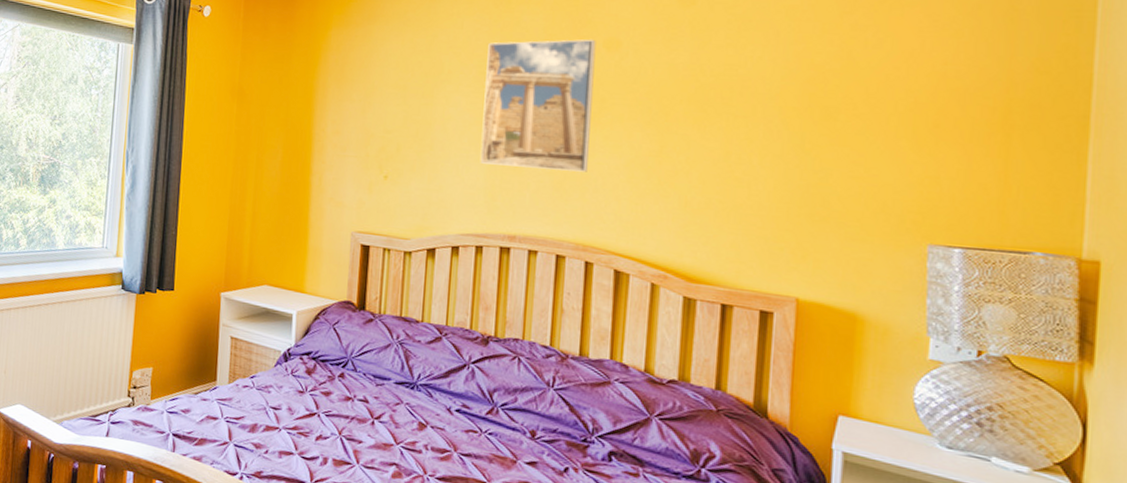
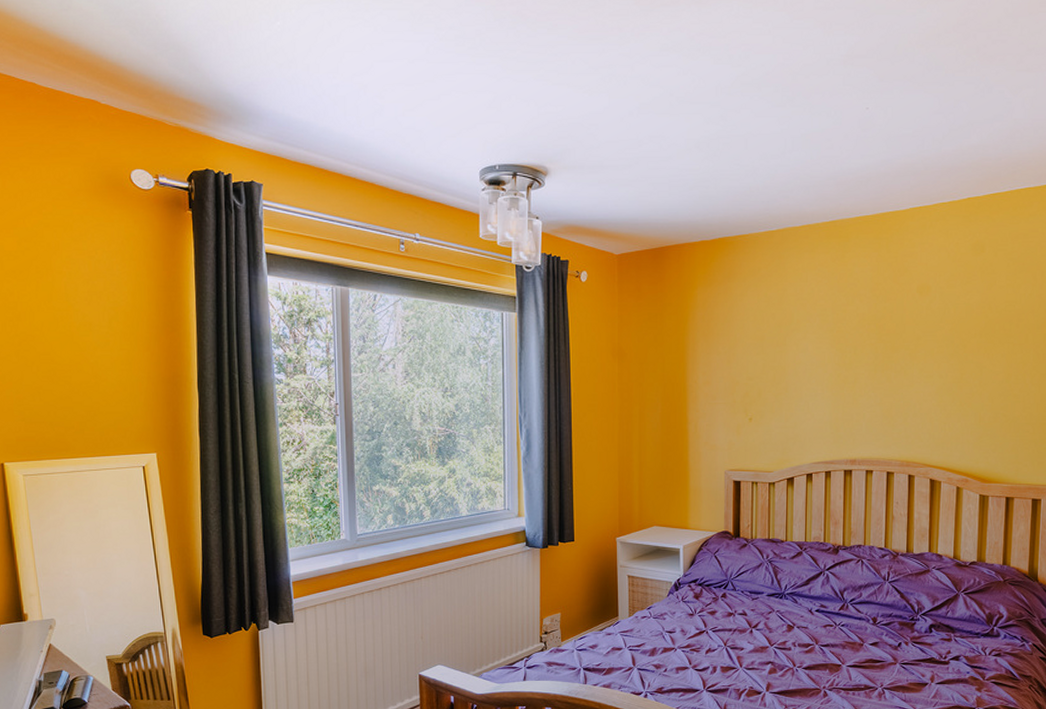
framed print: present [480,39,596,172] -> none [826,285,912,400]

